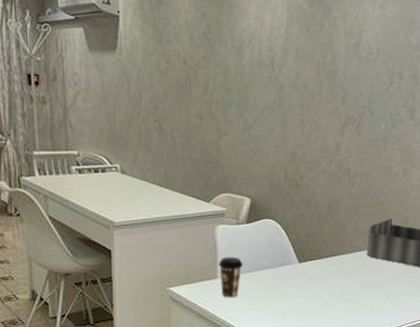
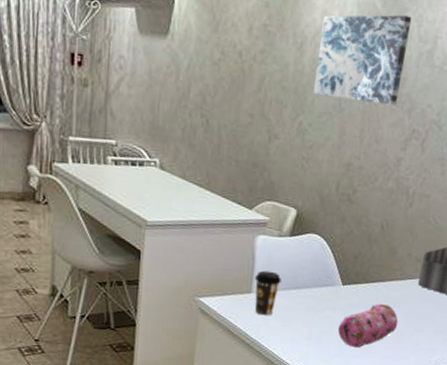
wall art: none [255,13,337,96] -> present [314,14,412,106]
pencil case: none [298,276,352,319] -> present [337,304,398,349]

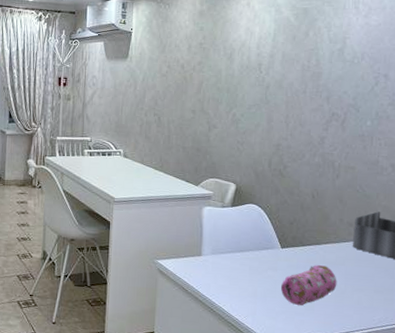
coffee cup: present [254,270,281,316] -> none [203,236,226,276]
wall art: present [314,14,412,106] -> none [243,24,322,95]

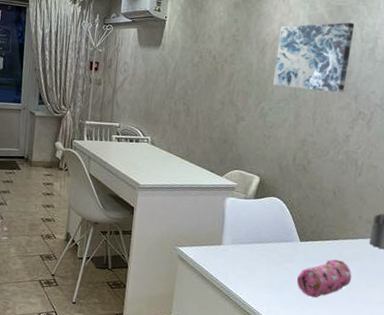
wall art: none [243,24,322,95] -> present [273,22,355,93]

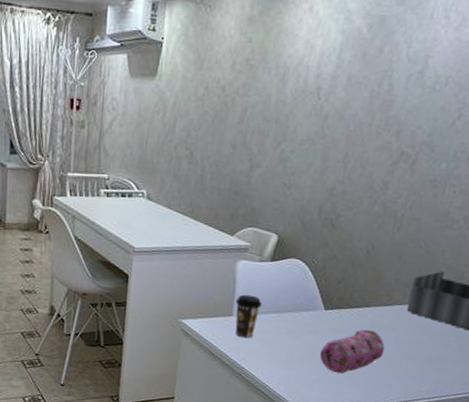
coffee cup: none [224,226,247,265] -> present [235,294,262,339]
wall art: present [273,22,355,93] -> none [296,37,400,129]

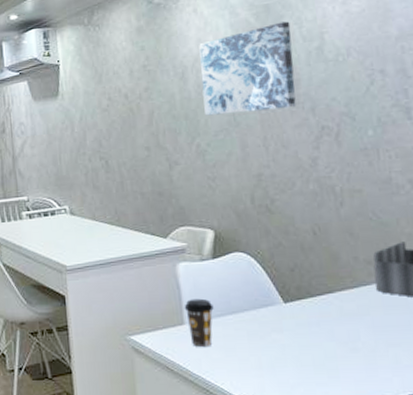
wall art: none [296,37,400,129] -> present [199,21,296,116]
pencil case: present [319,329,385,374] -> none [291,319,365,375]

